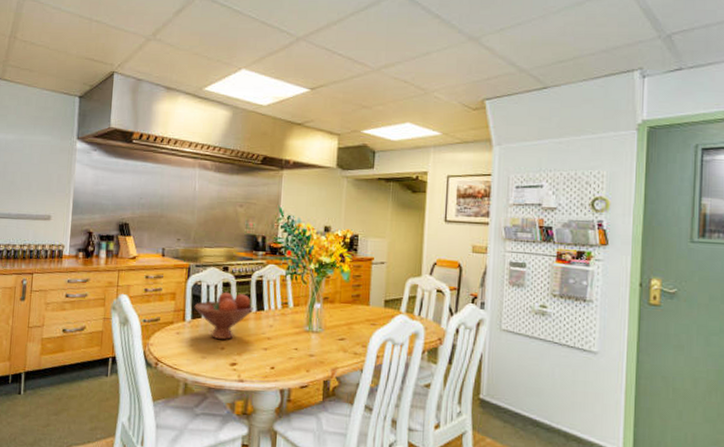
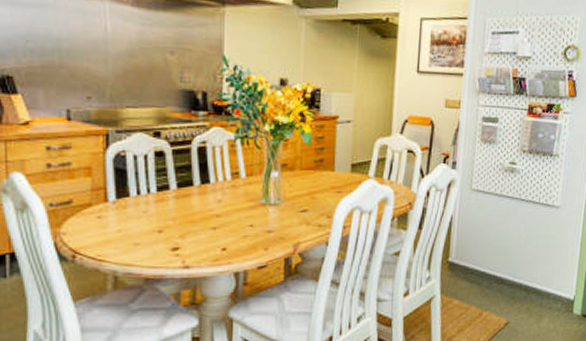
fruit bowl: present [194,291,253,340] -> none [118,163,196,220]

